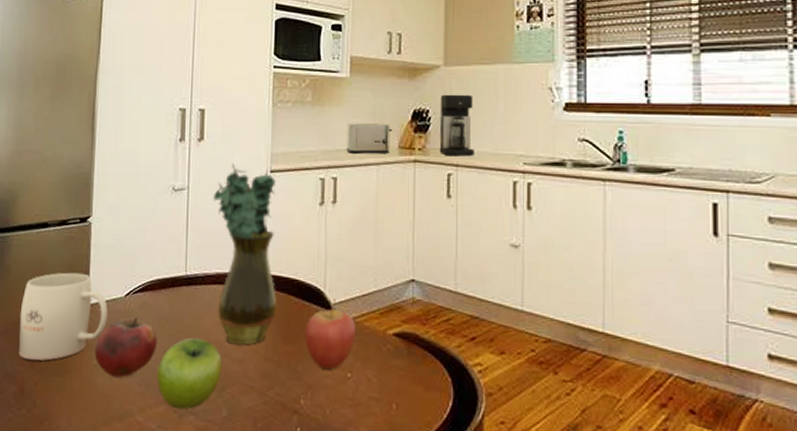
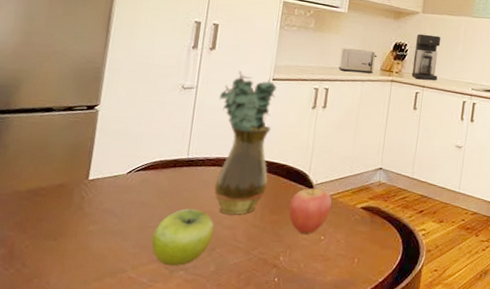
mug: present [18,272,108,361] -> none [11,151,109,228]
fruit: present [94,317,157,378] -> none [91,191,155,241]

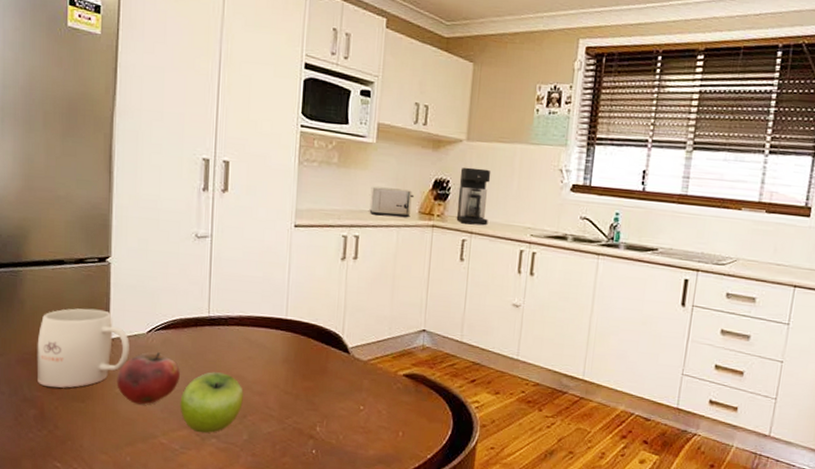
mug: none [11,151,109,228] -> present [36,308,129,388]
fruit: none [91,191,155,241] -> present [117,352,180,405]
vase: present [213,70,277,215] -> none [236,215,299,380]
fruit: present [288,180,333,234] -> none [322,343,371,403]

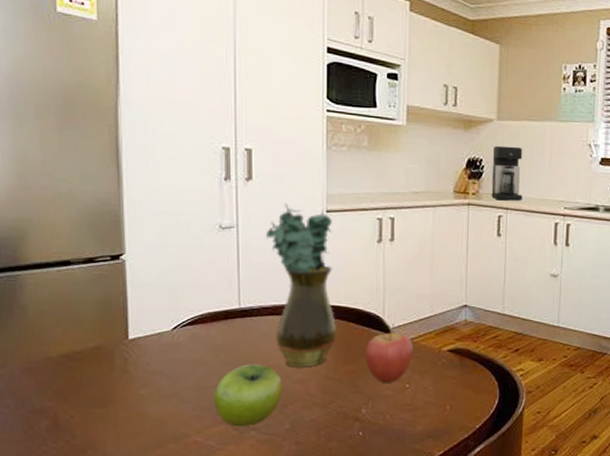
mug: present [36,308,129,388] -> none [44,309,153,396]
fruit: present [117,352,180,405] -> none [140,349,212,404]
vase: none [236,215,299,380] -> present [265,203,337,367]
fruit: none [322,343,371,403] -> present [364,323,414,383]
toaster: present [369,186,415,218] -> none [403,168,449,198]

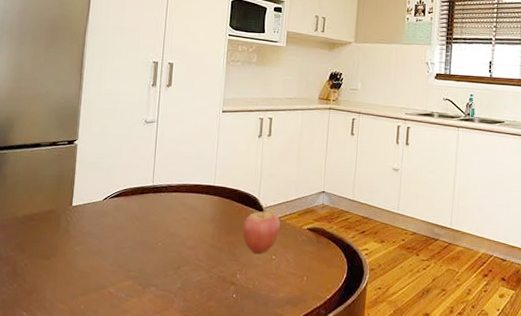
fruit: present [213,364,282,427] -> none [126,231,179,283]
vase: present [265,203,337,367] -> none [176,104,226,236]
coffee maker: present [491,145,523,201] -> none [347,62,374,107]

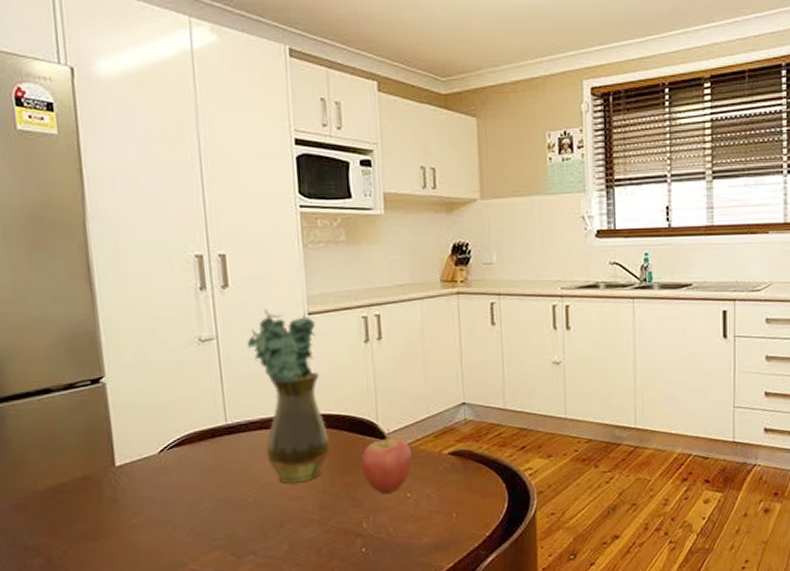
vase: none [176,104,226,236] -> present [246,308,331,484]

